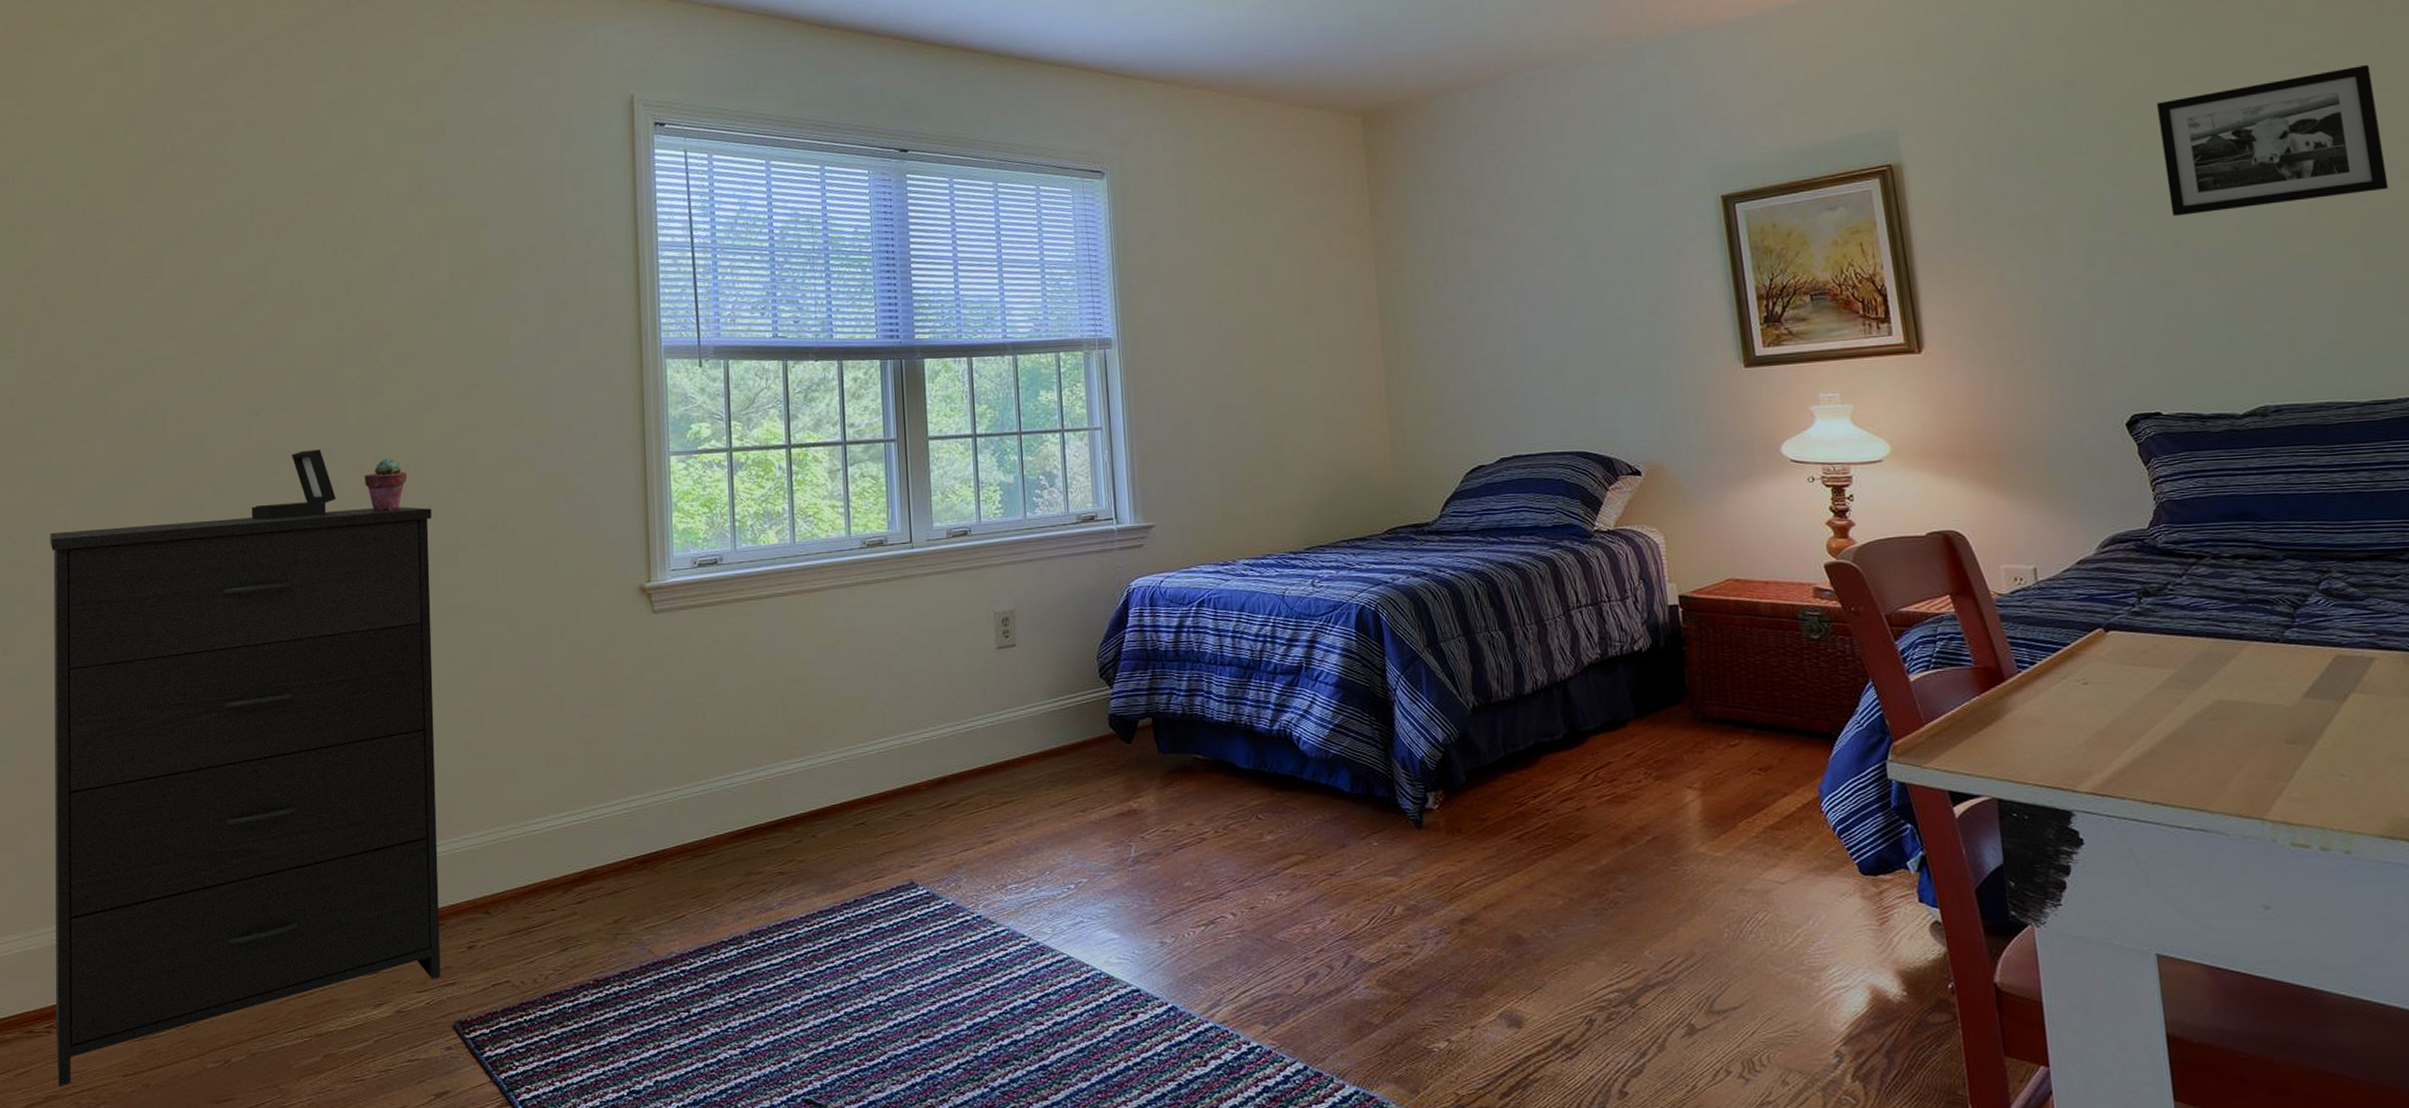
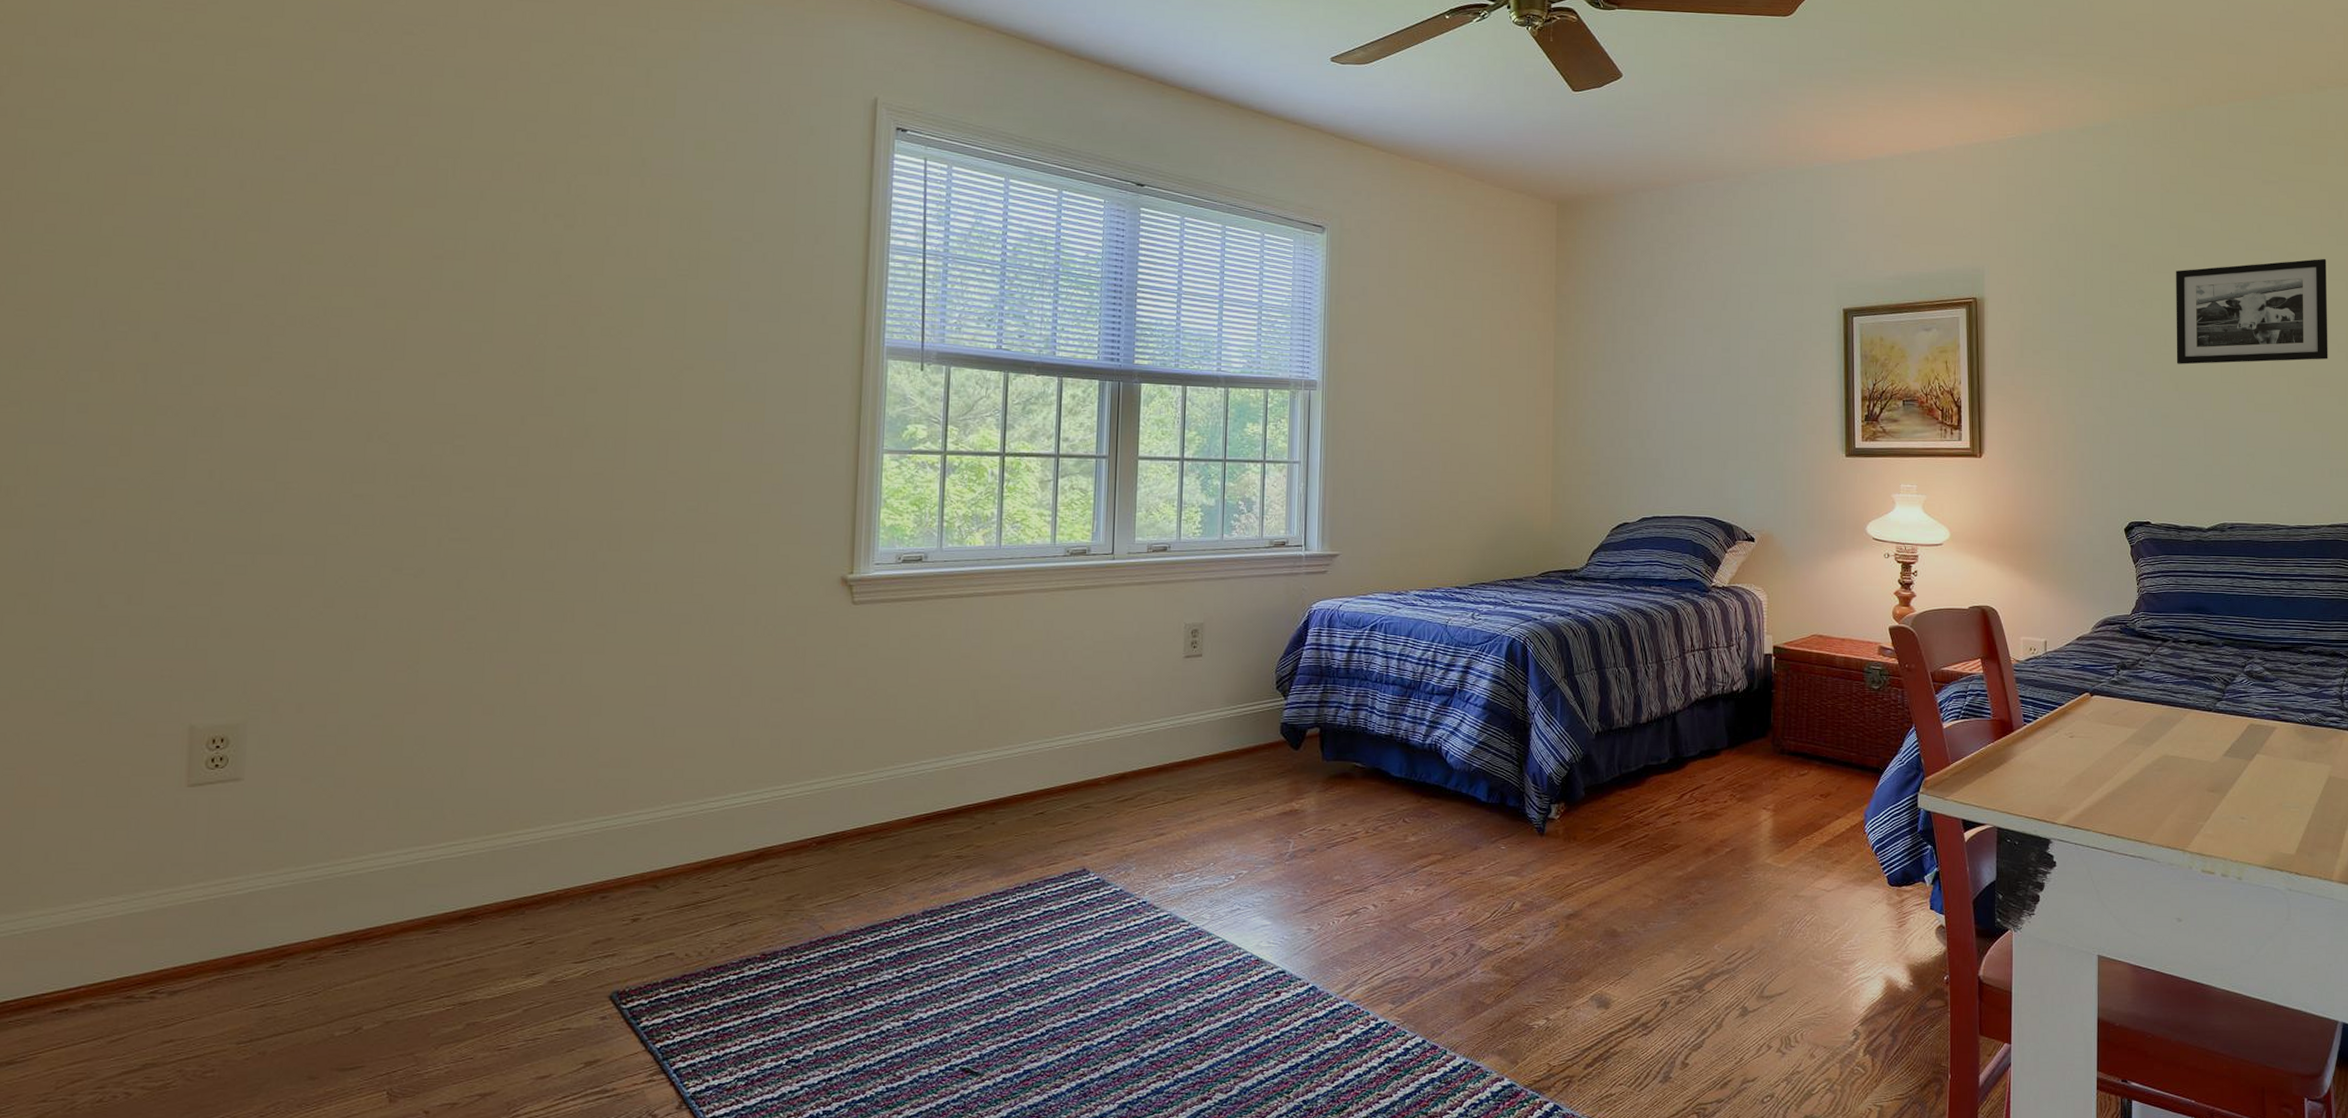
dresser: present [50,507,441,1086] -> none [159,478,629,1054]
jewelry box: present [251,449,336,520] -> none [429,416,526,484]
potted succulent: present [365,458,407,511] -> none [559,431,606,484]

